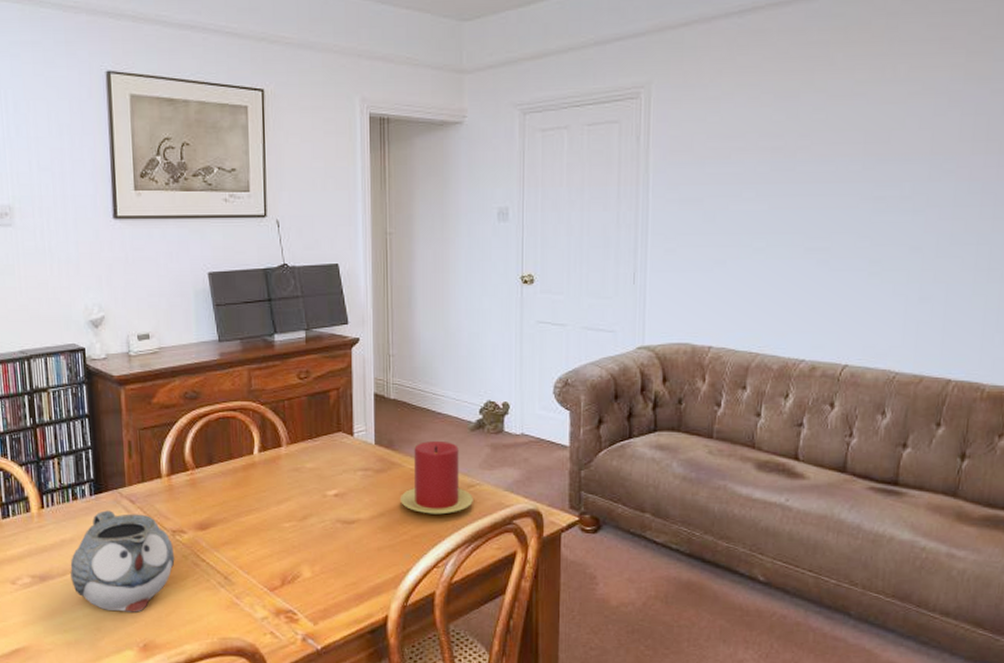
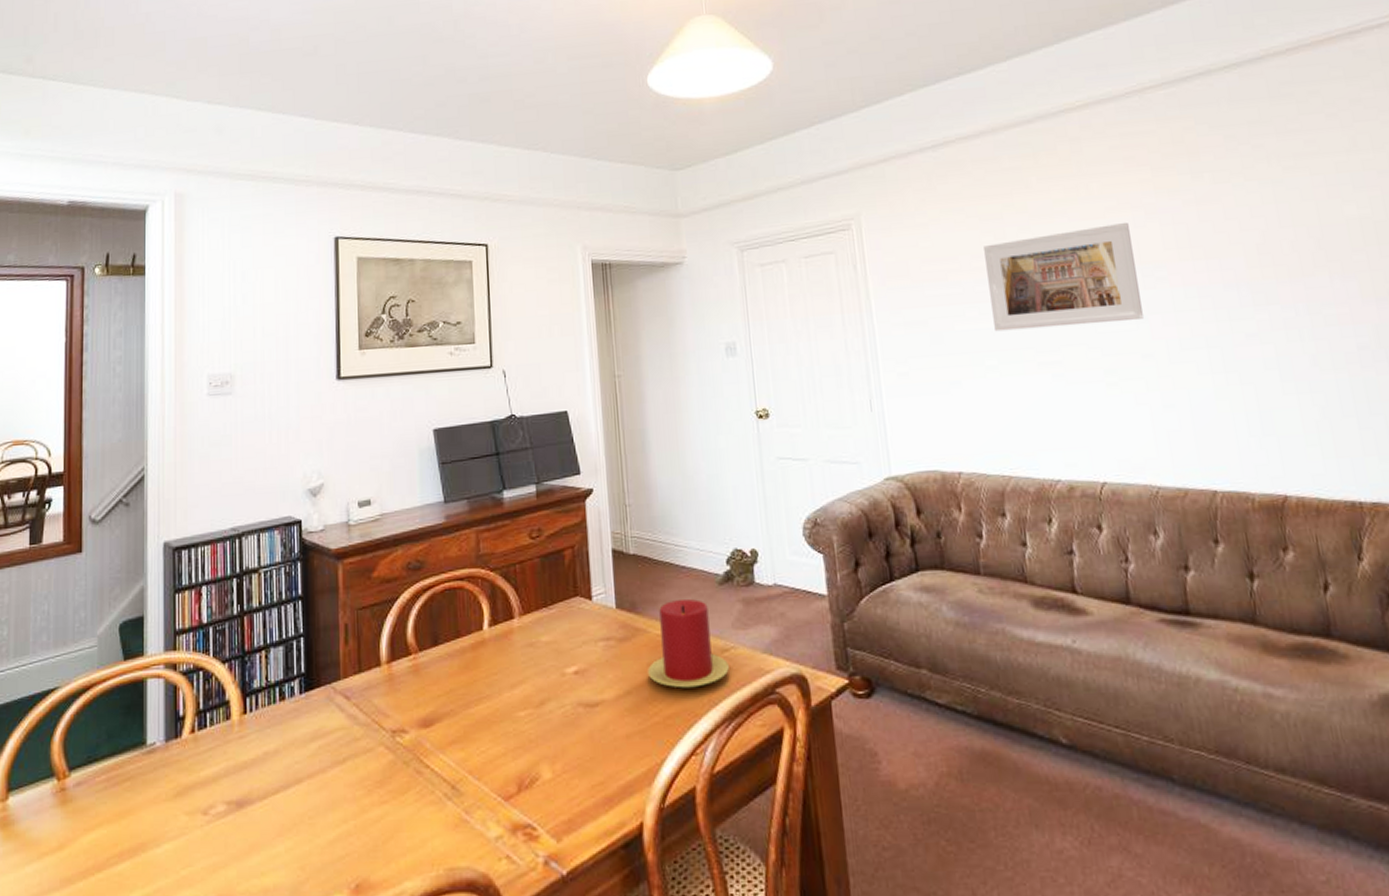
teapot: present [70,510,175,612] -> none [273,711,395,842]
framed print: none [769,109,928,214] -> present [984,222,1143,332]

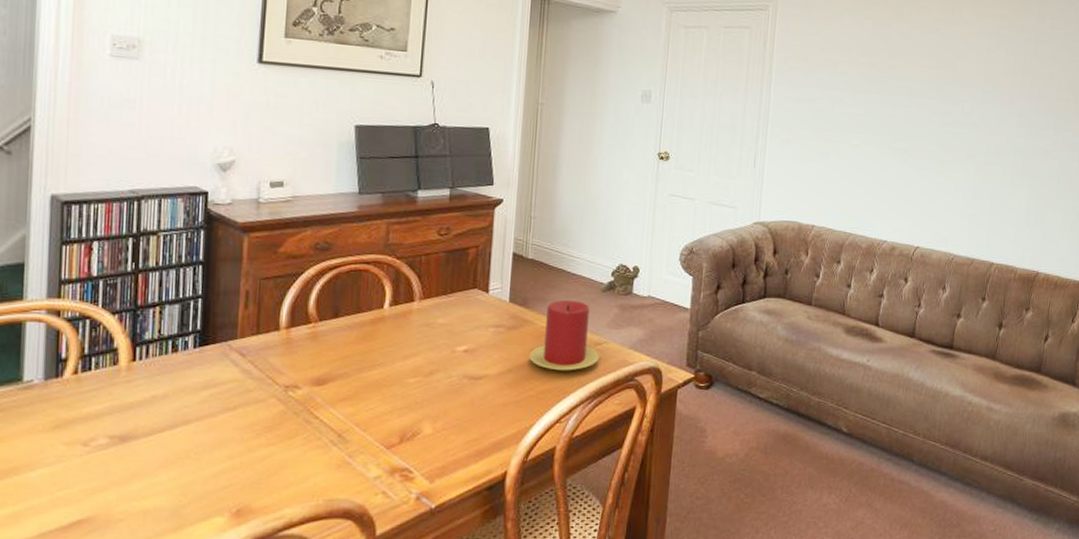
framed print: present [984,222,1143,332] -> none [865,45,983,127]

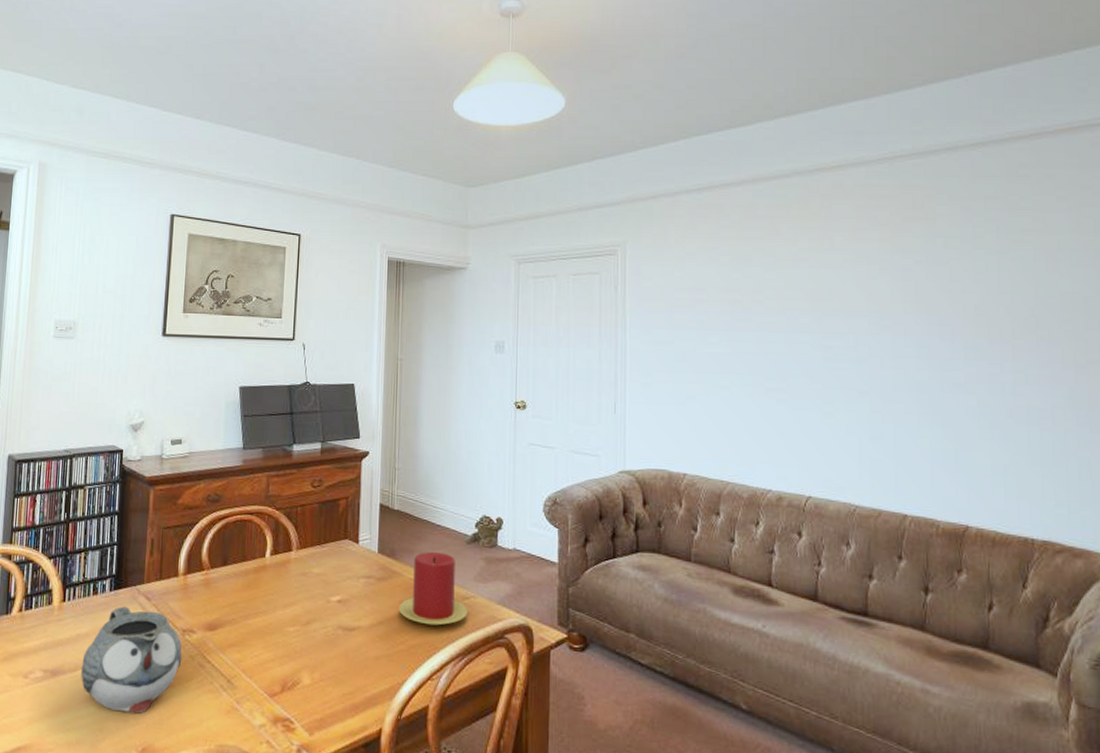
teapot: none [158,364,285,475] -> present [81,606,182,714]

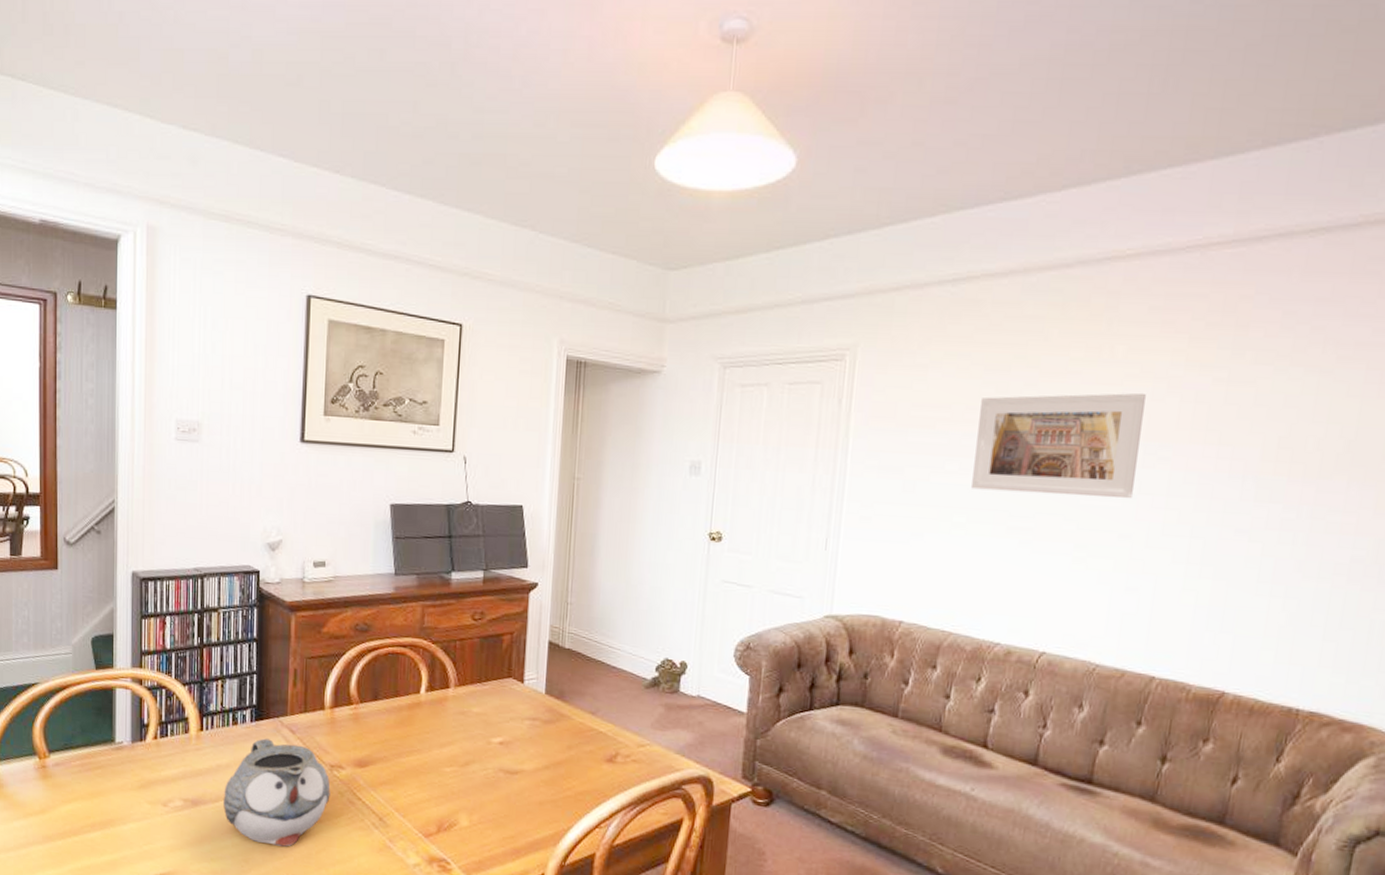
candle: present [399,552,468,626] -> none [567,695,642,773]
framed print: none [732,273,864,361] -> present [971,392,1146,499]

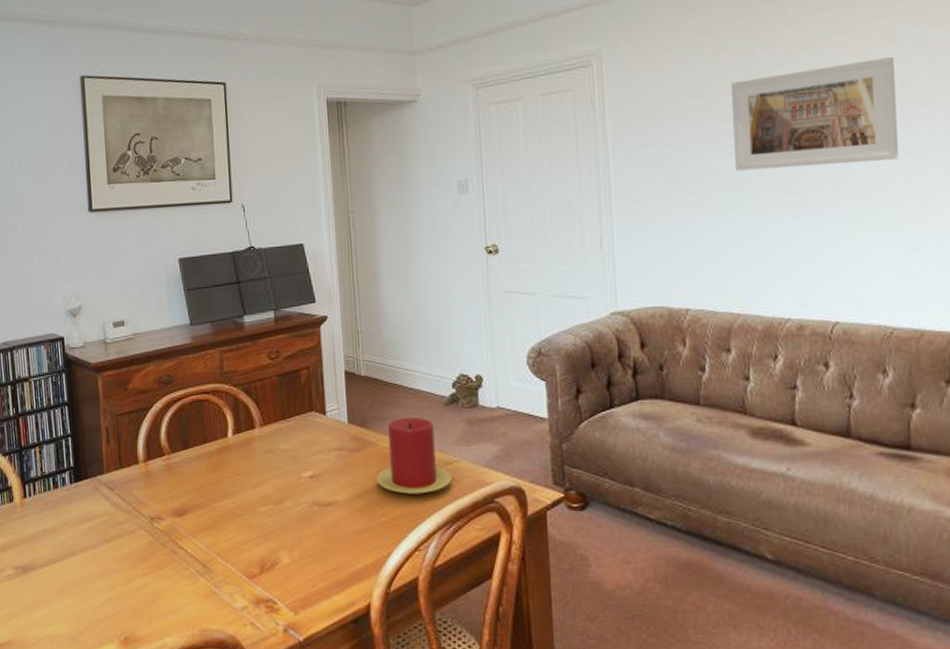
teapot: present [223,738,331,847] -> none [52,498,154,604]
candle: none [567,695,642,773] -> present [377,418,452,494]

